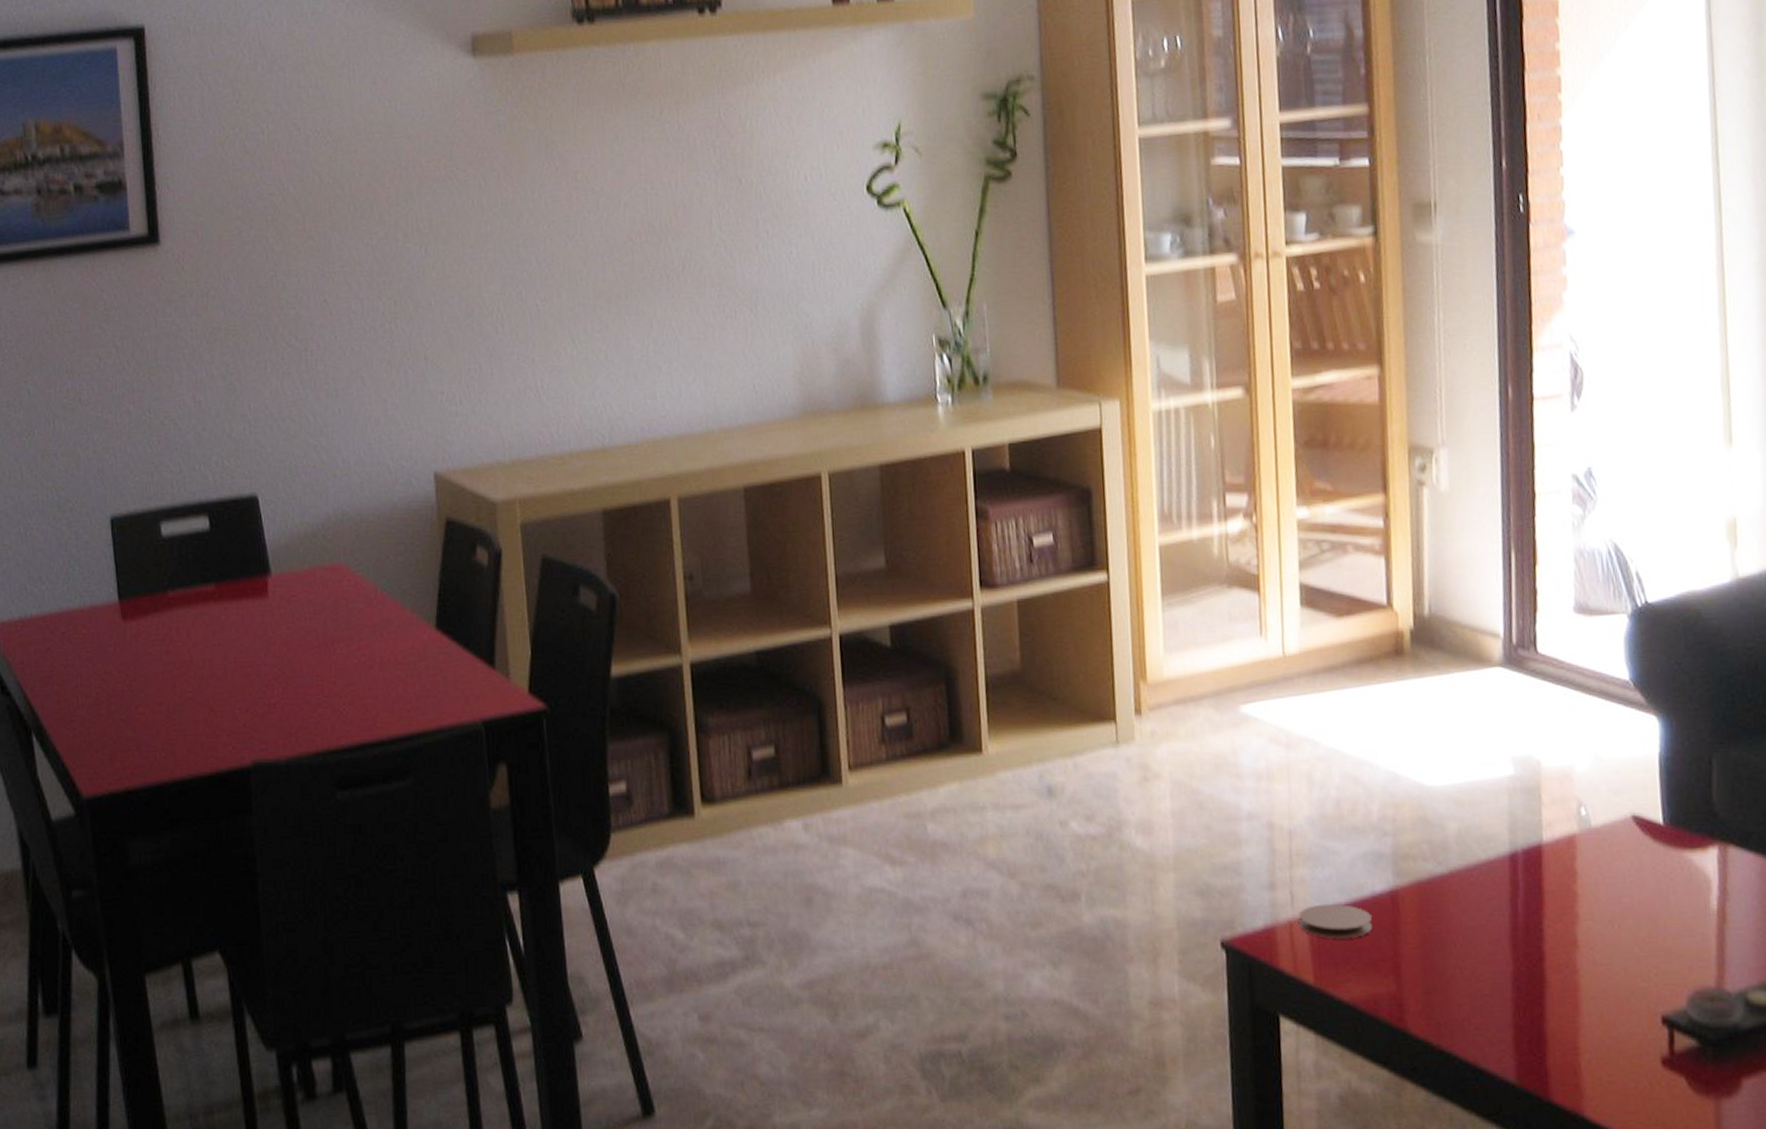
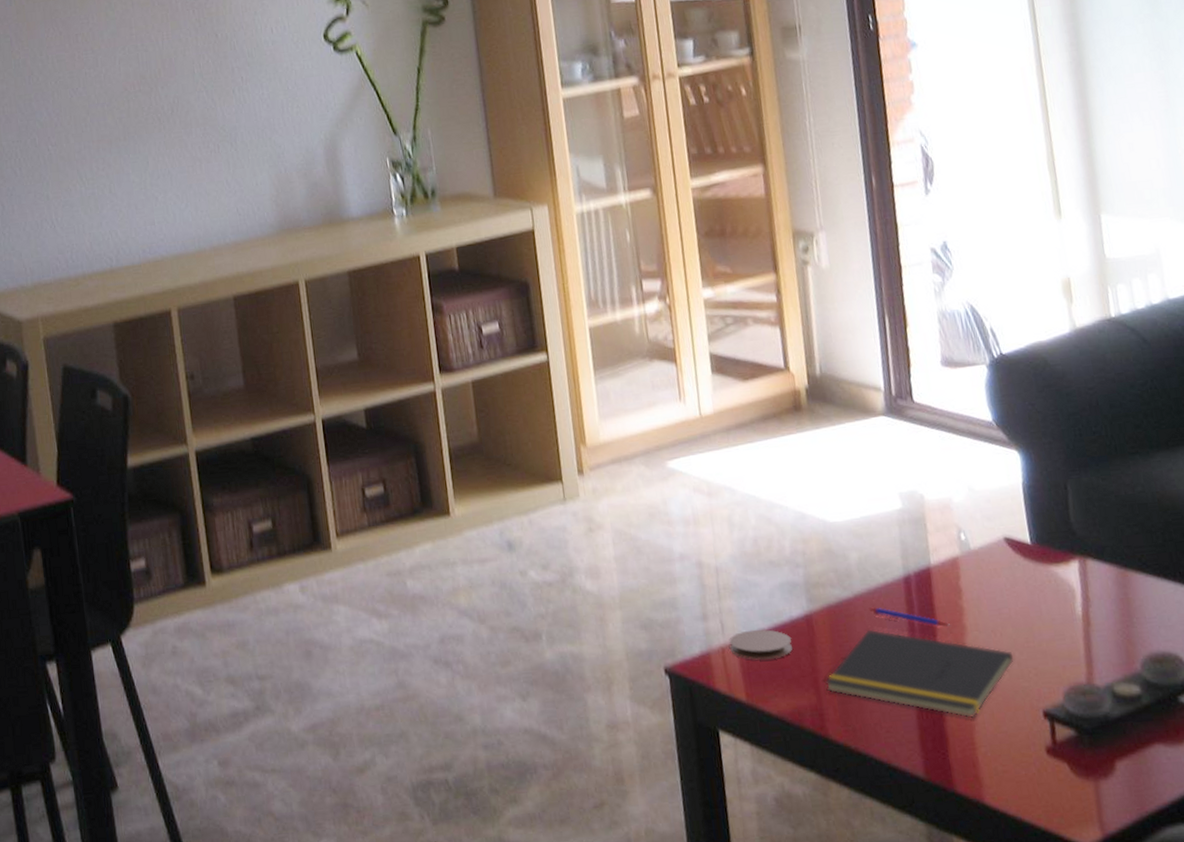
notepad: none [1408,911,1632,1020] -> present [825,629,1014,719]
pen: none [1466,886,1560,915] -> present [869,607,950,628]

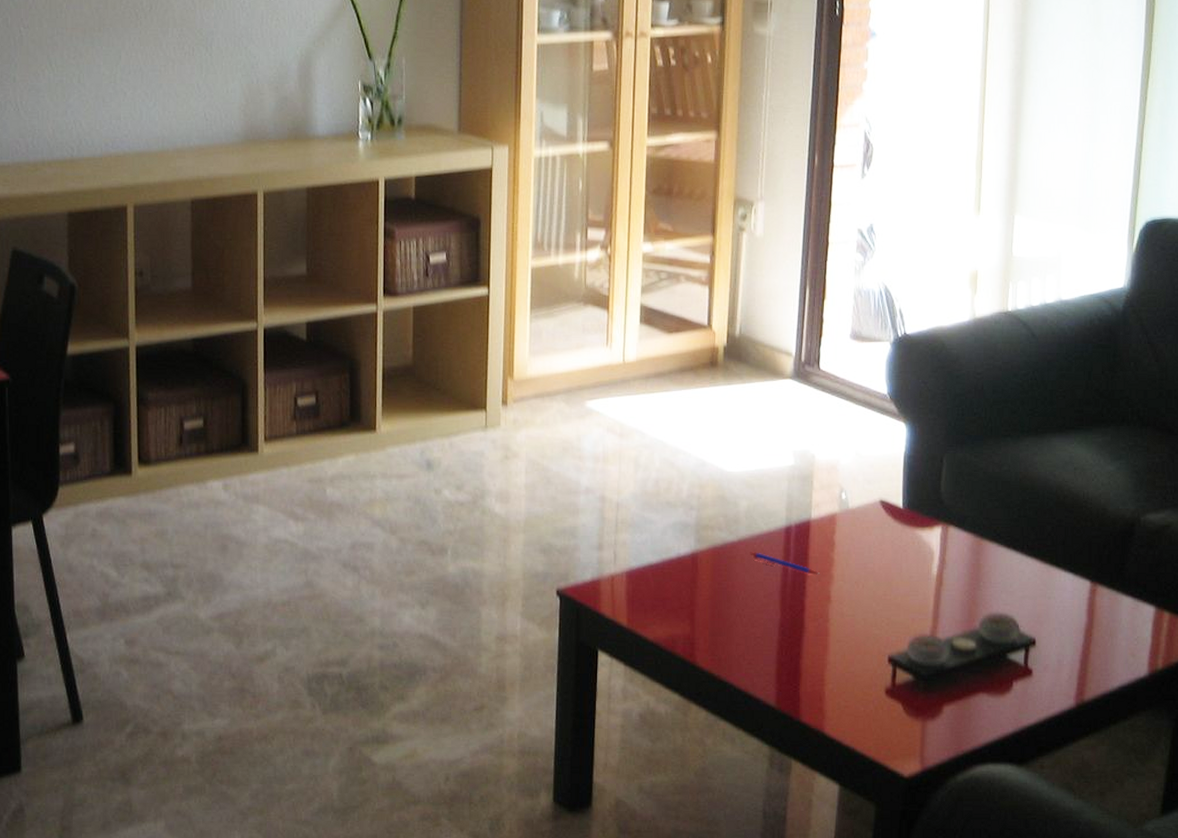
coaster: present [729,629,792,660] -> none [619,562,677,590]
notepad: present [825,629,1014,719] -> none [700,571,871,658]

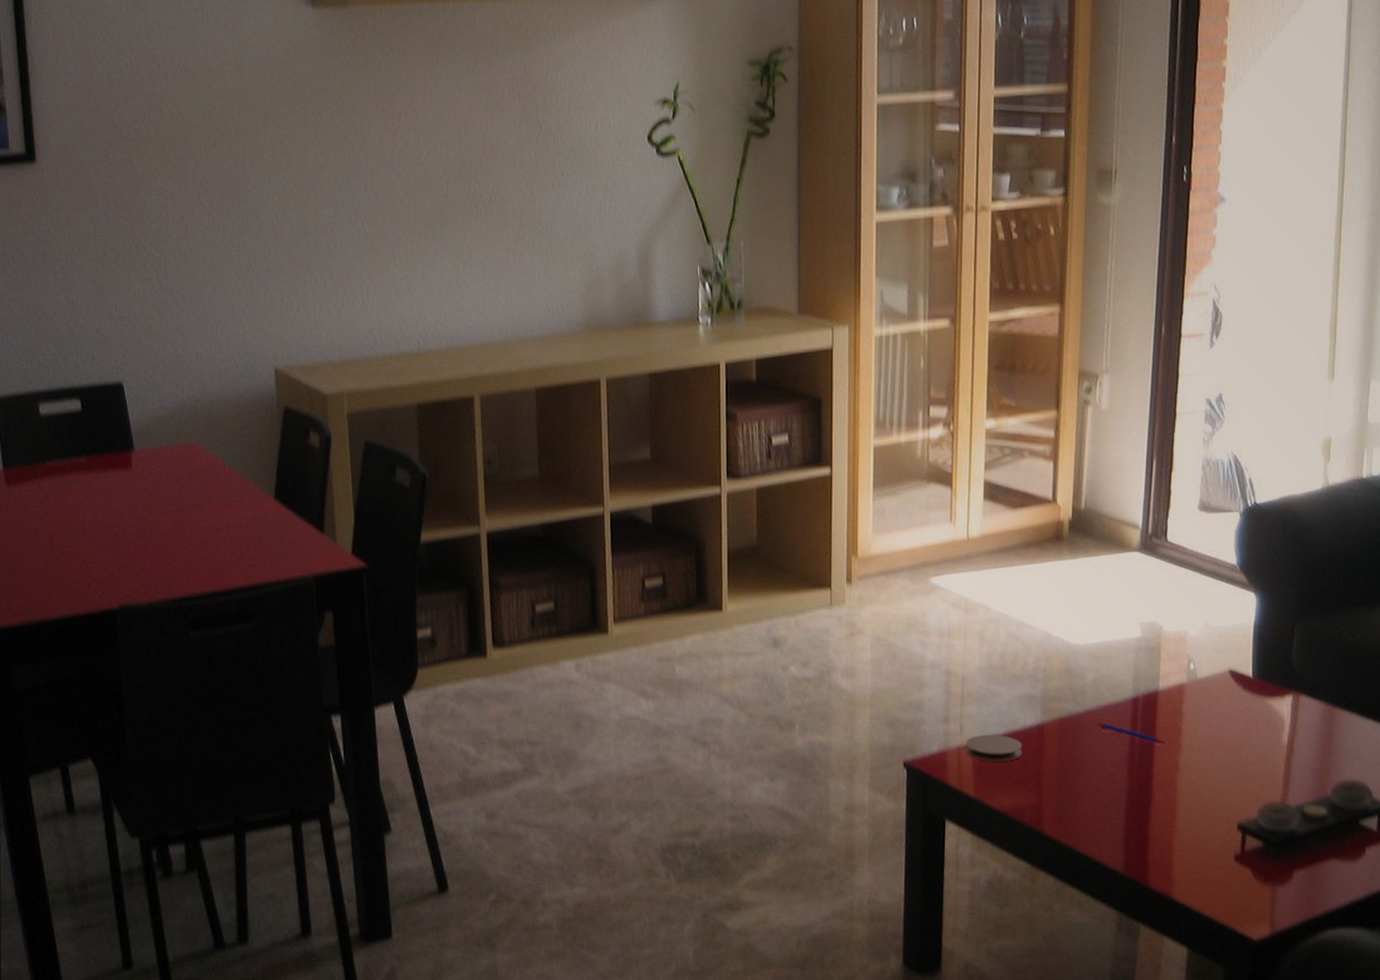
coaster: none [619,562,677,590] -> present [966,734,1023,761]

